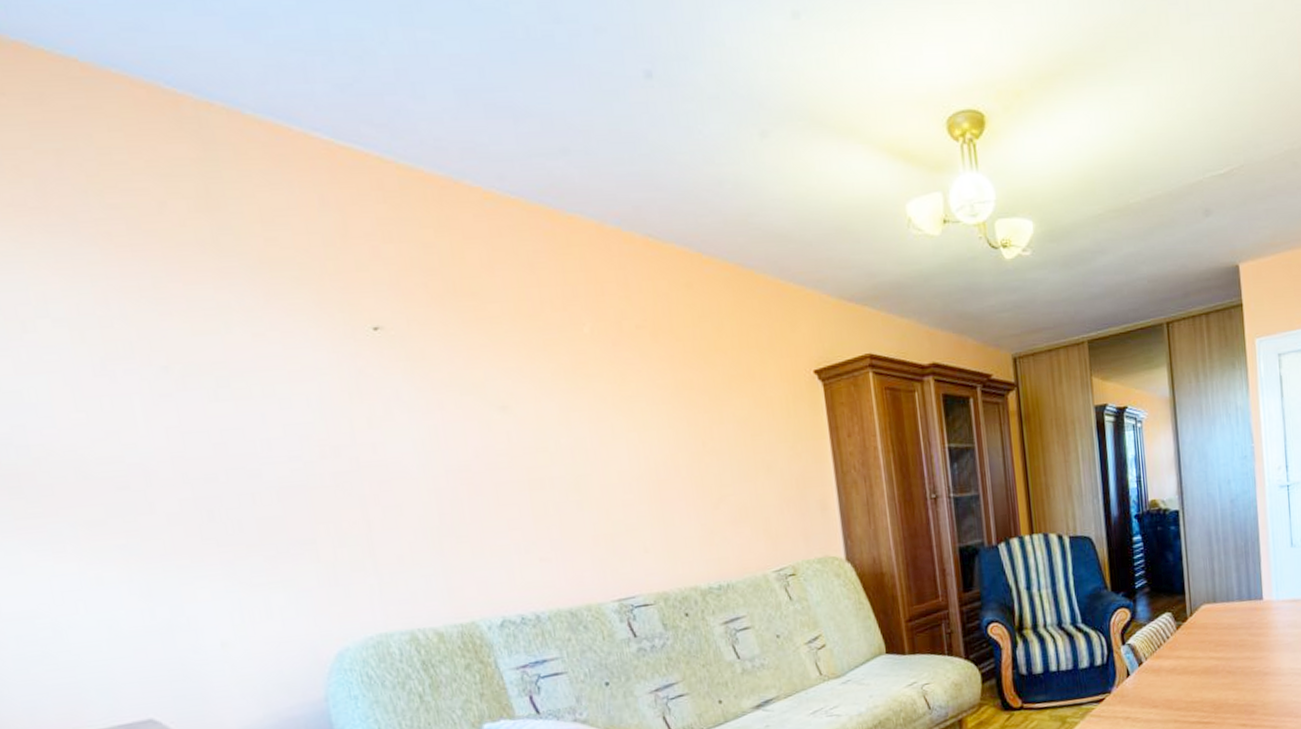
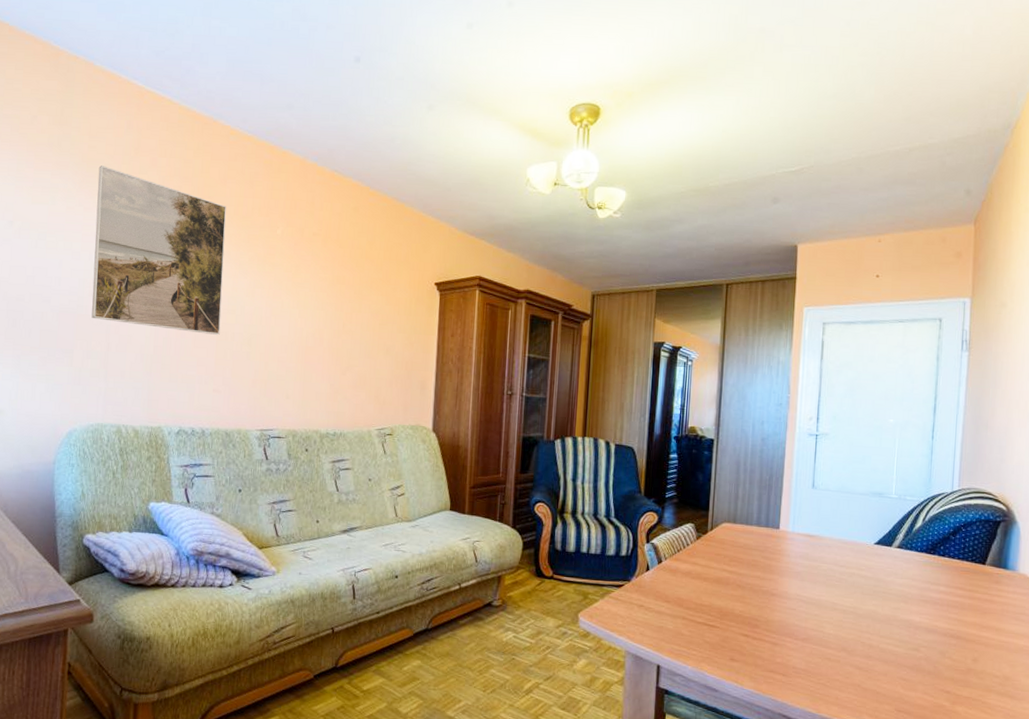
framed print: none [289,266,532,490] -> present [91,165,226,335]

